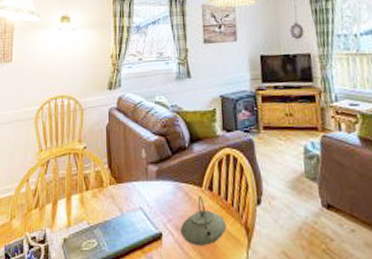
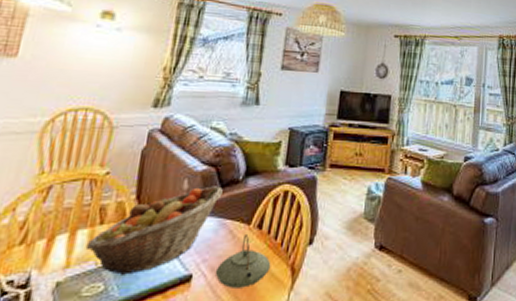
fruit basket: none [79,153,174,233] -> present [85,186,223,275]

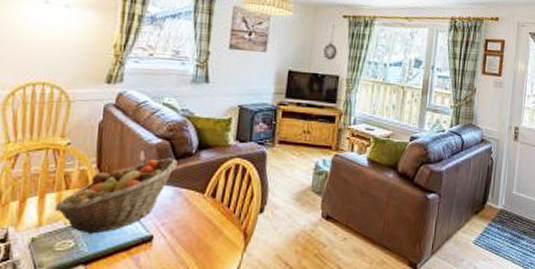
teapot: present [215,233,271,288] -> none [173,201,225,249]

